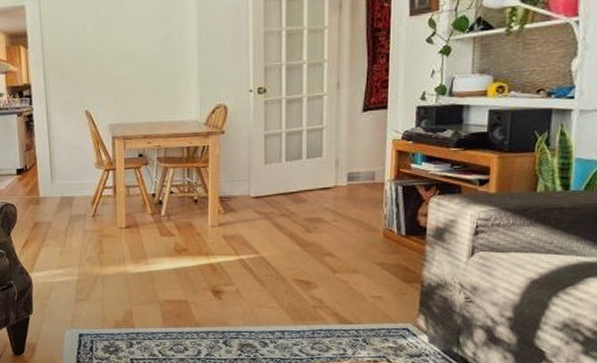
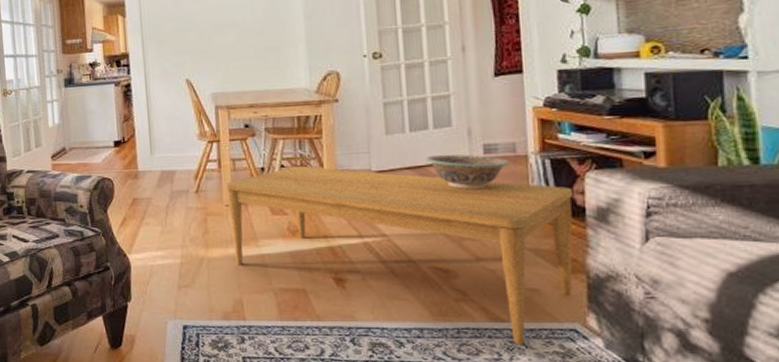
coffee table: none [120,192,417,342] -> present [226,165,573,345]
decorative bowl: none [296,181,368,213] -> present [424,154,509,190]

